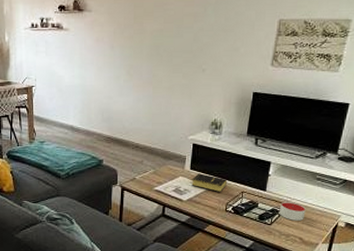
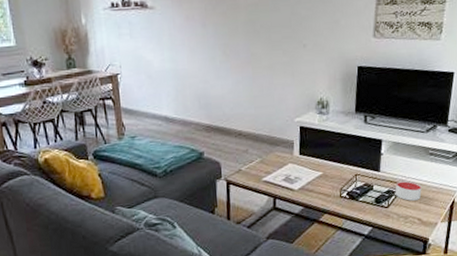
book: present [191,173,228,193] -> none [302,158,340,178]

